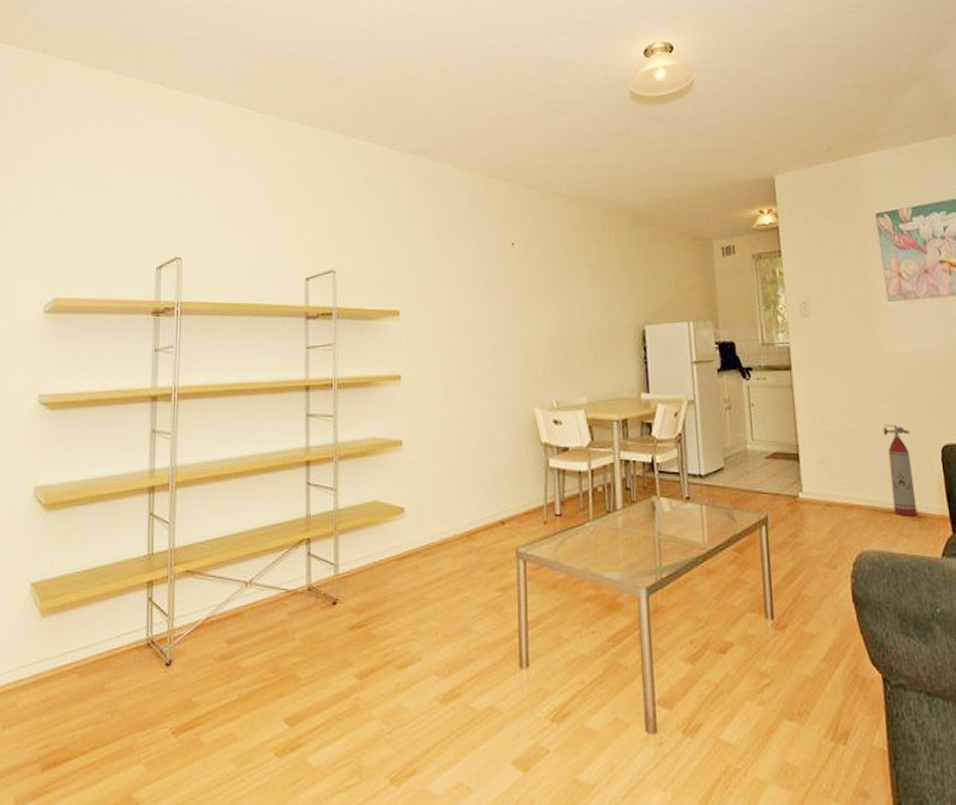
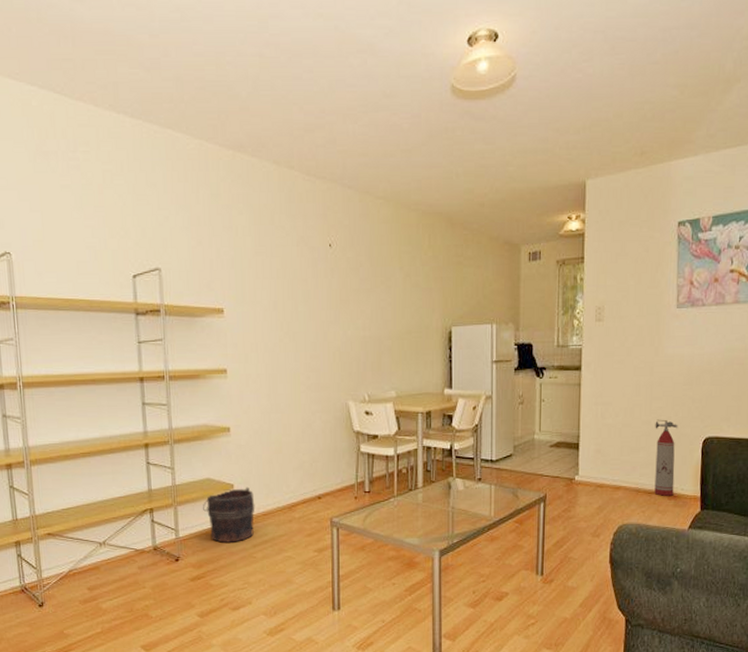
bucket: none [368,510,429,580] -> present [203,486,255,543]

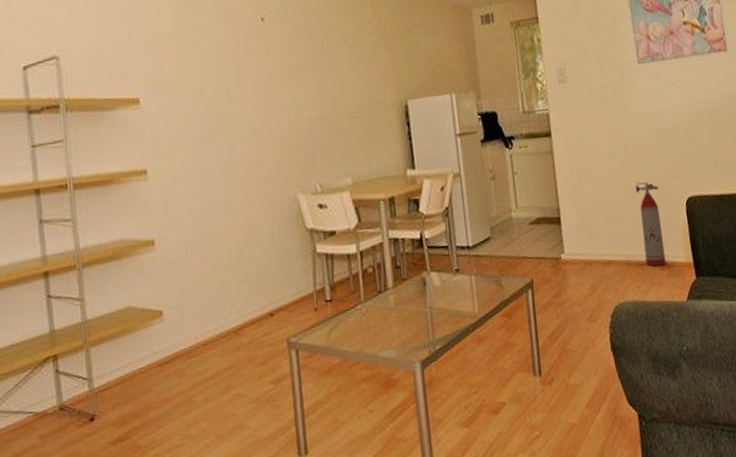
bucket: present [203,486,255,543] -> none [124,311,192,388]

